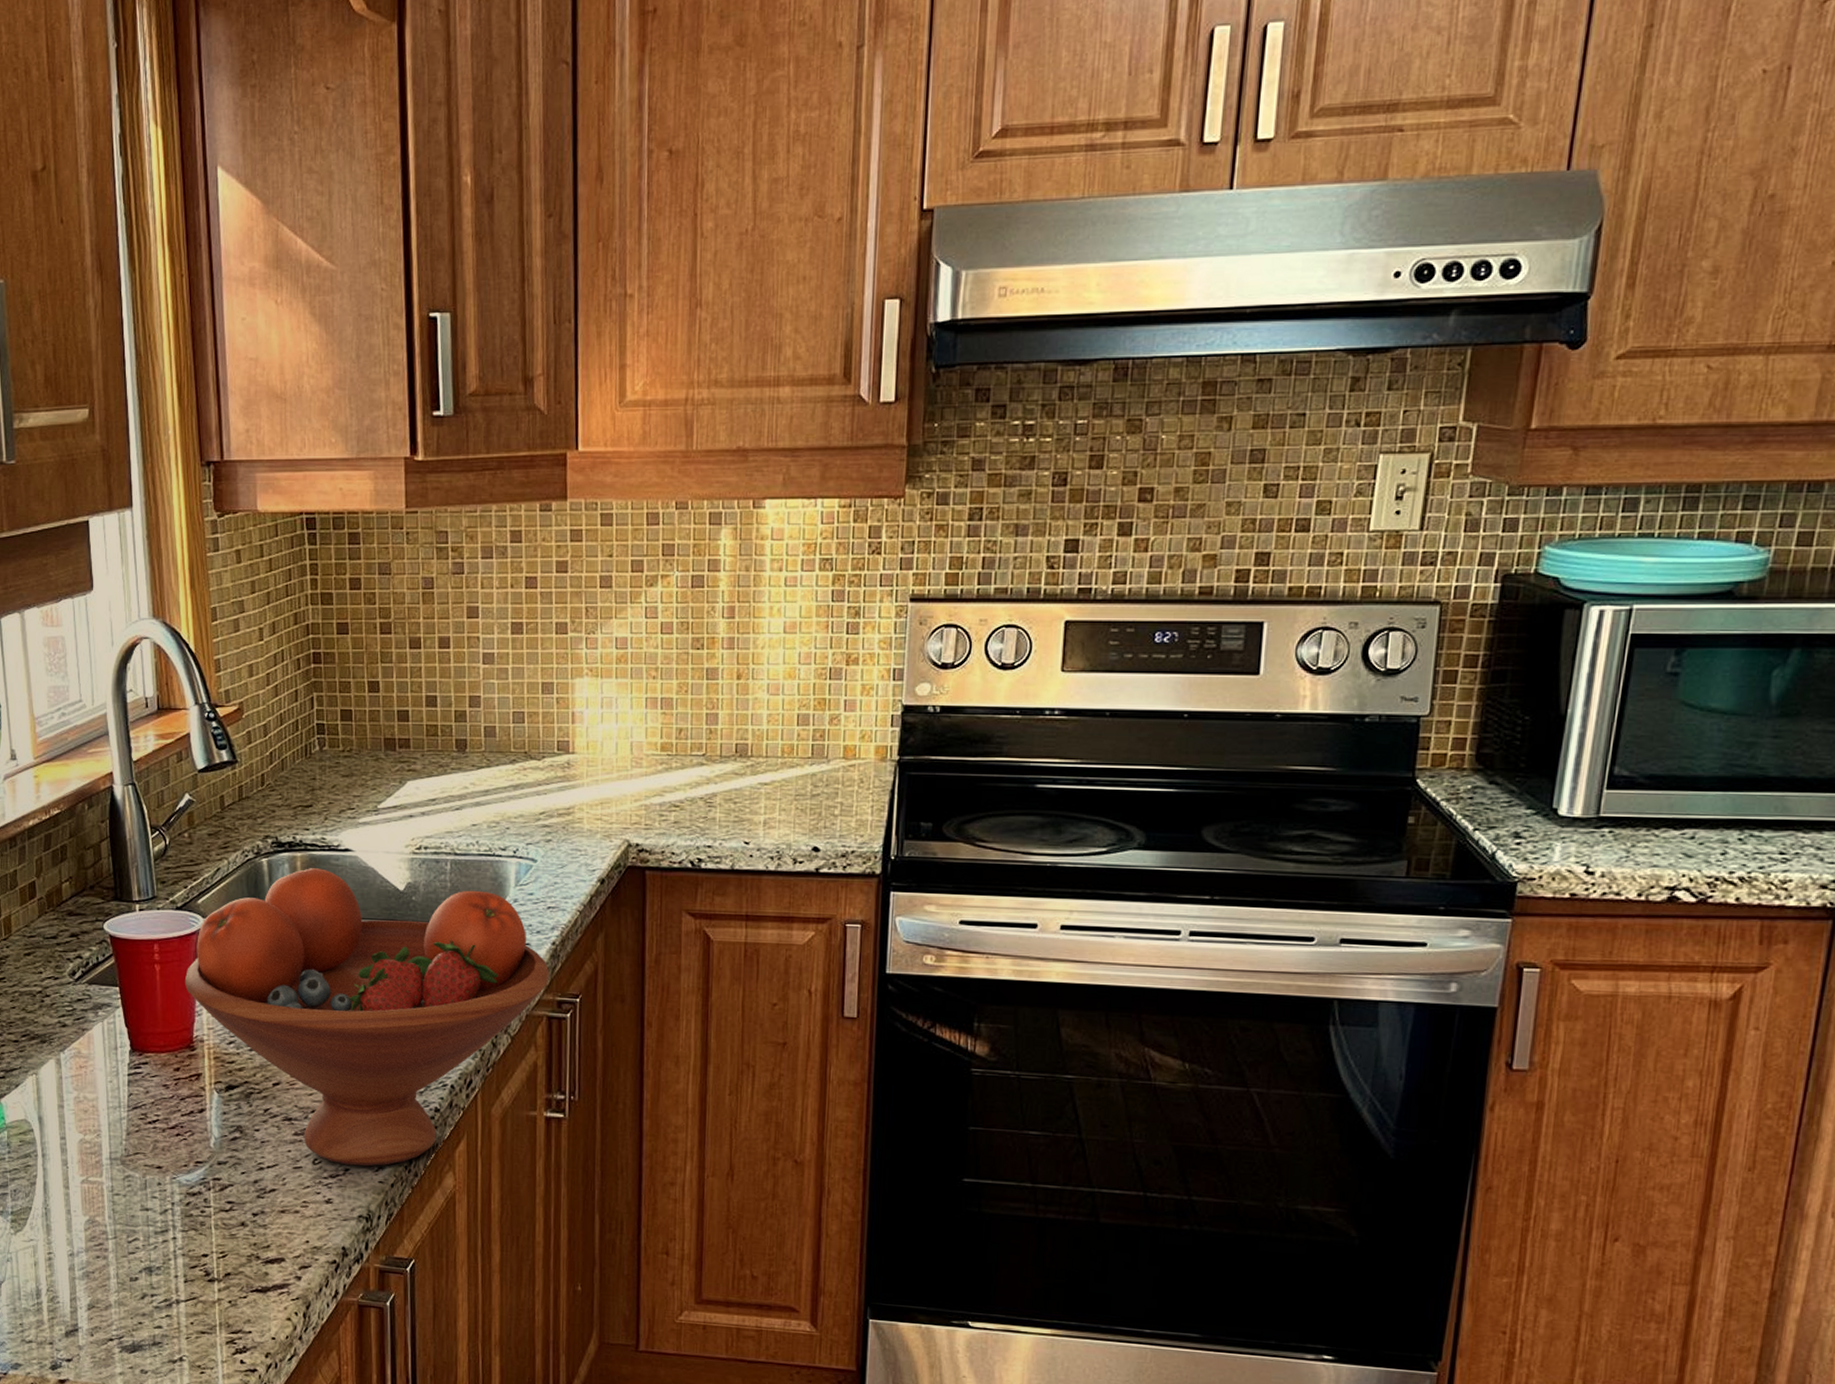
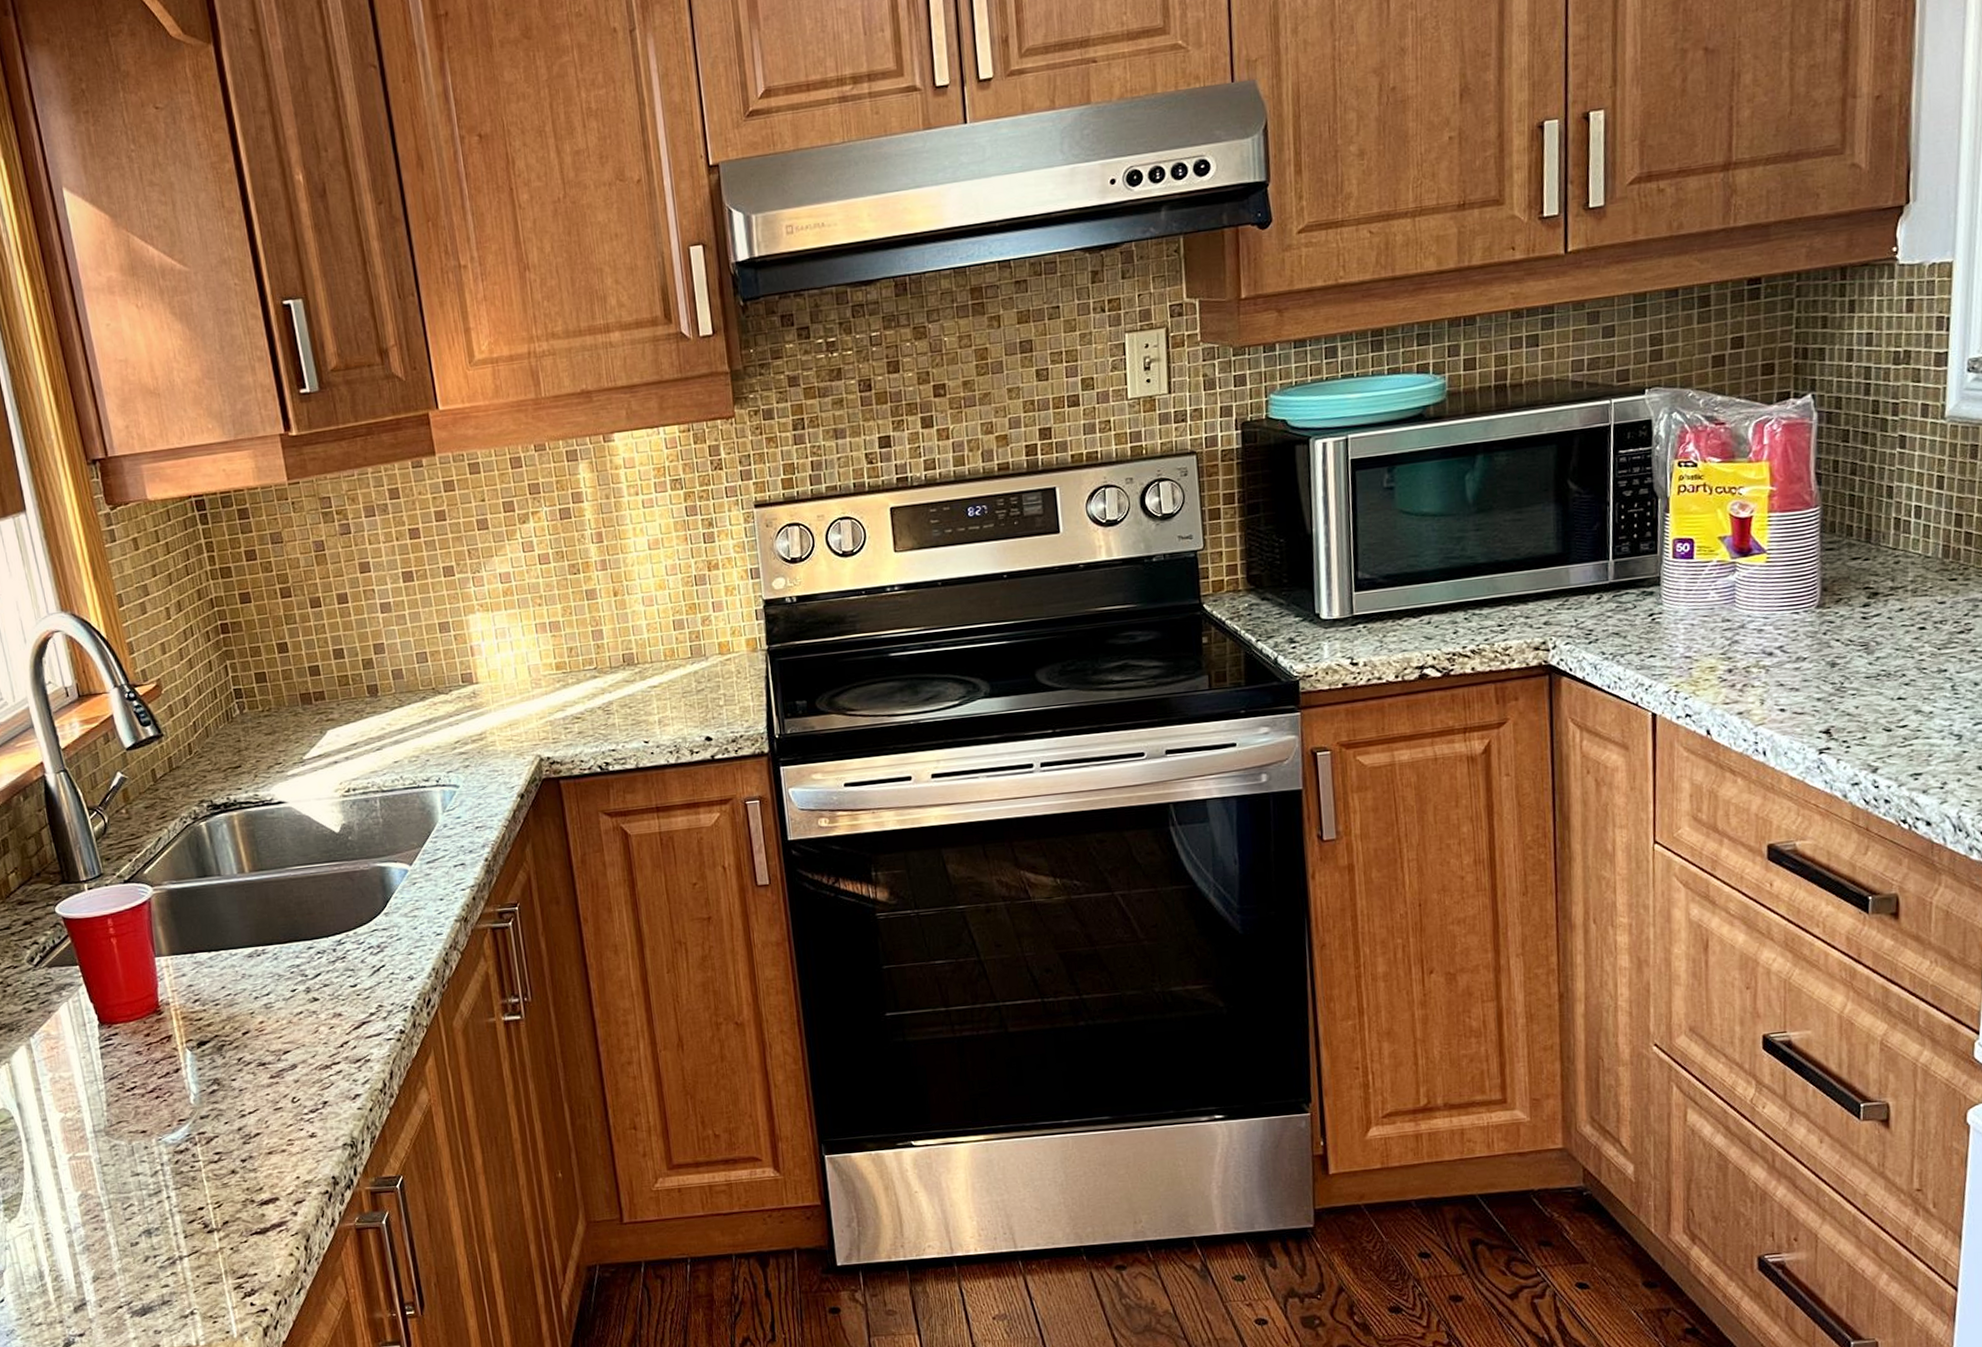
fruit bowl: present [184,868,550,1167] -> none [142,821,488,1098]

